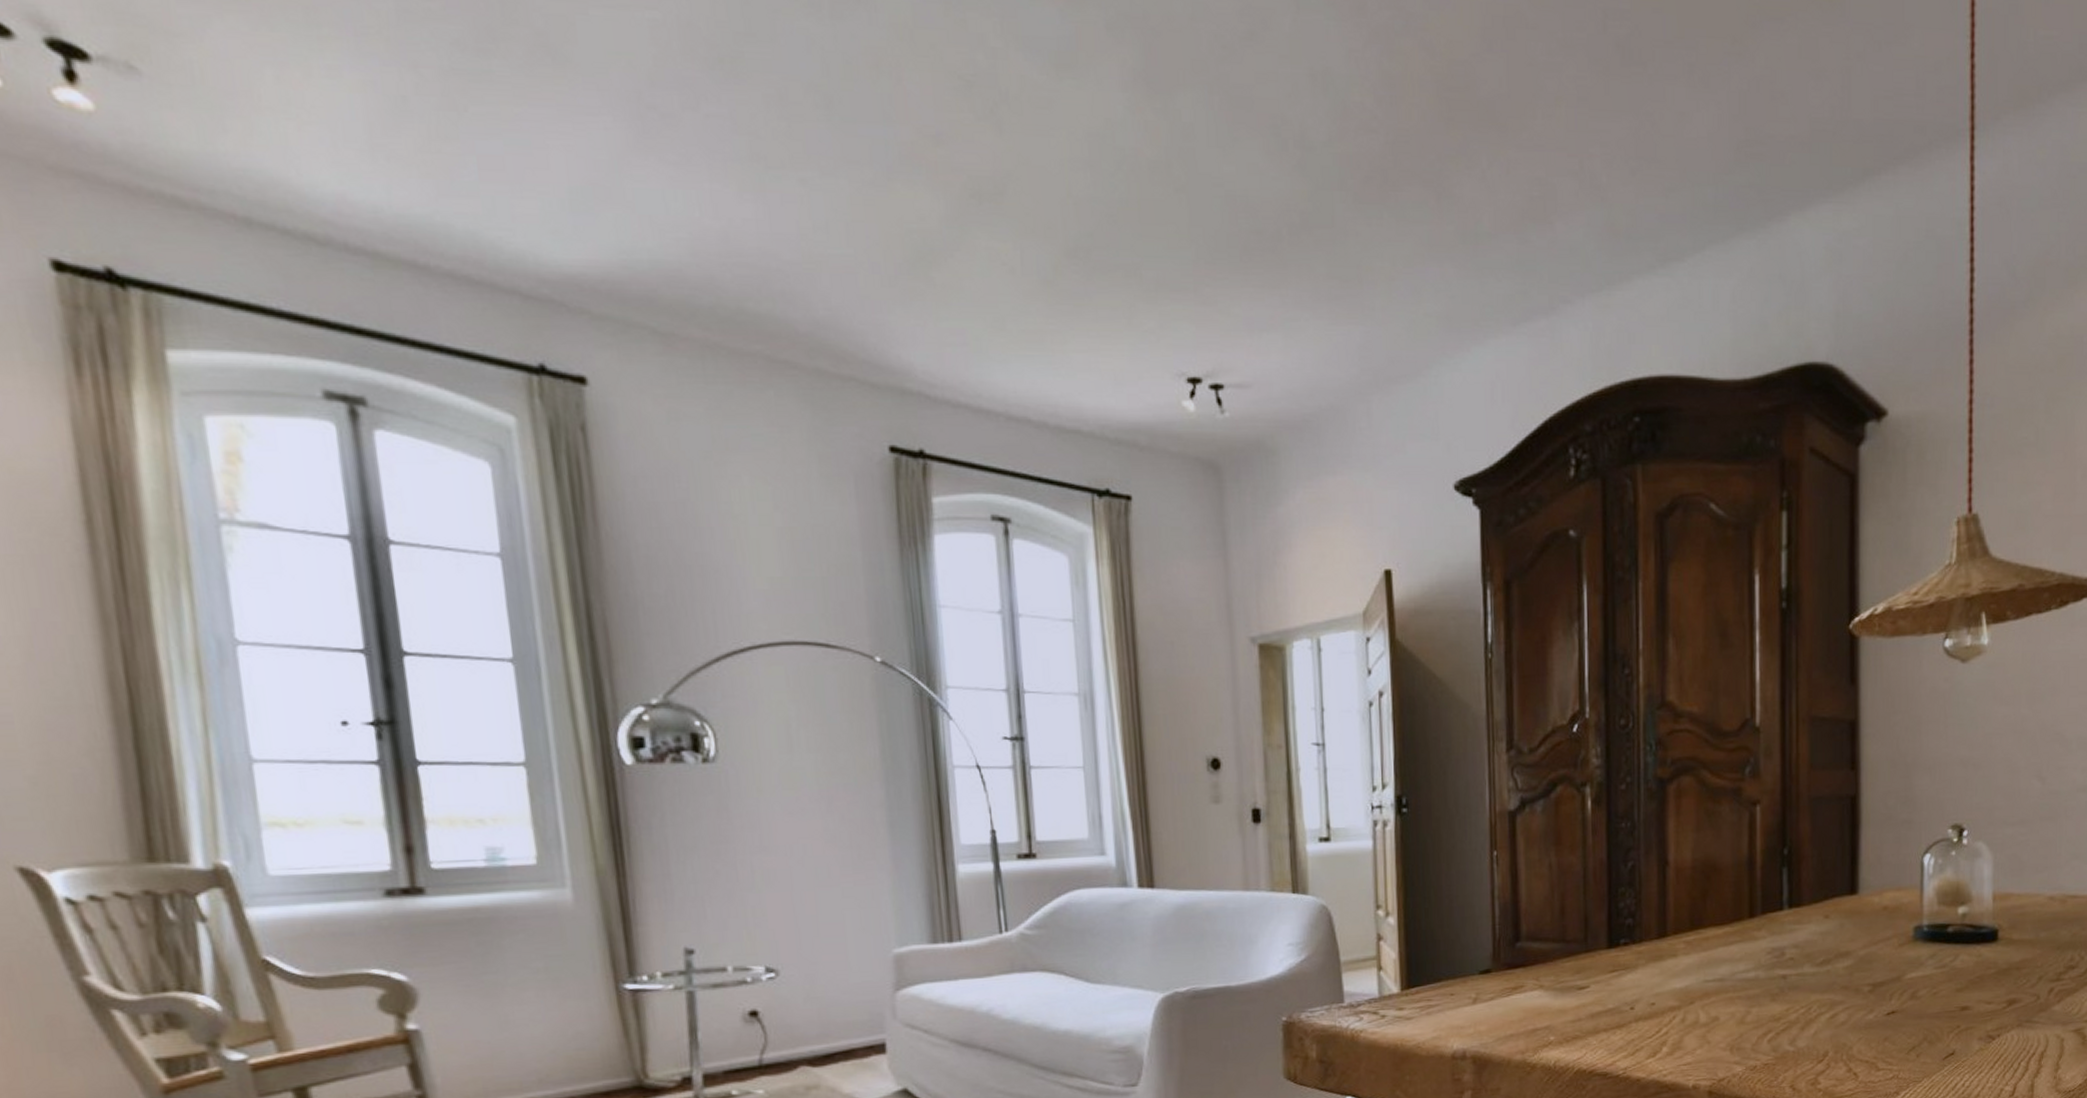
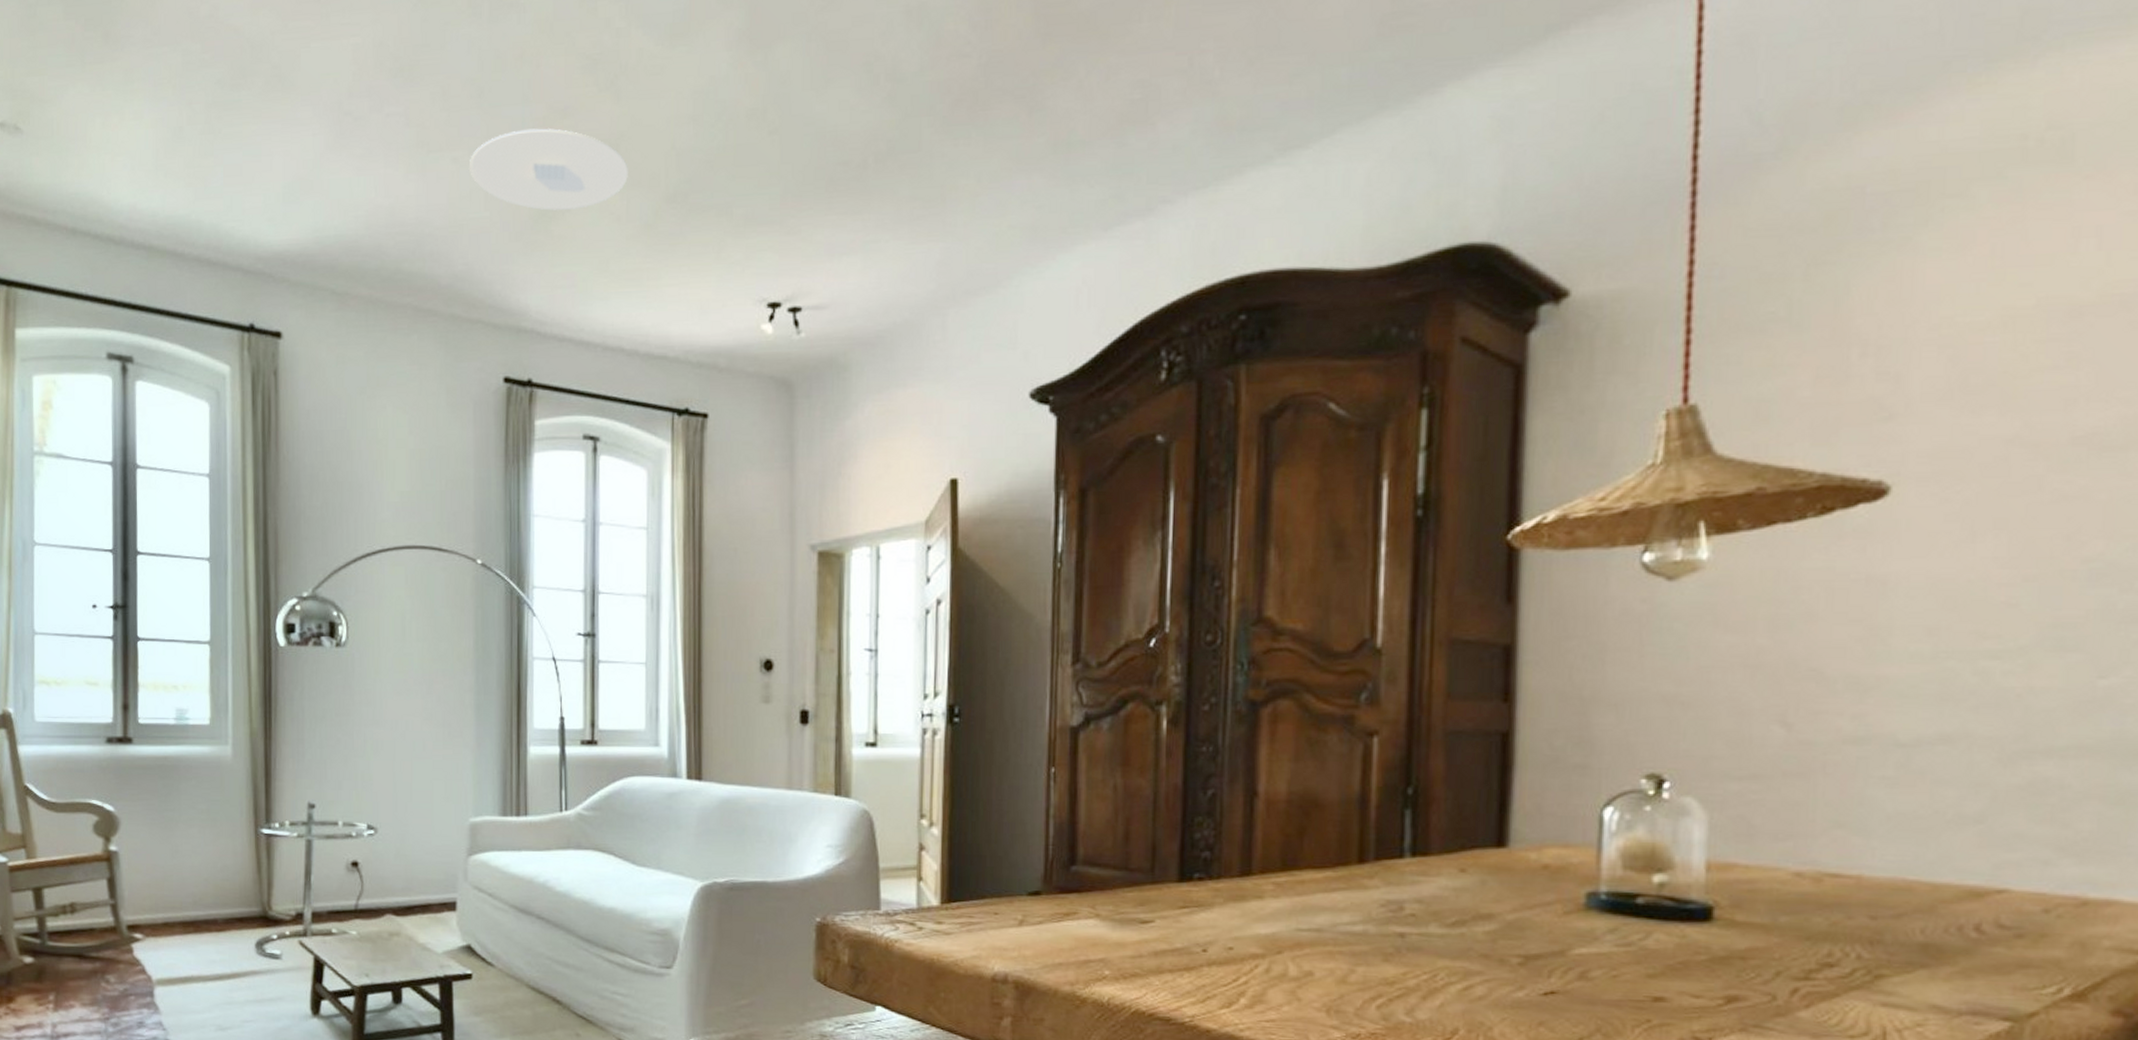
ceiling light: none [822,154,1020,256] -> present [470,128,628,211]

